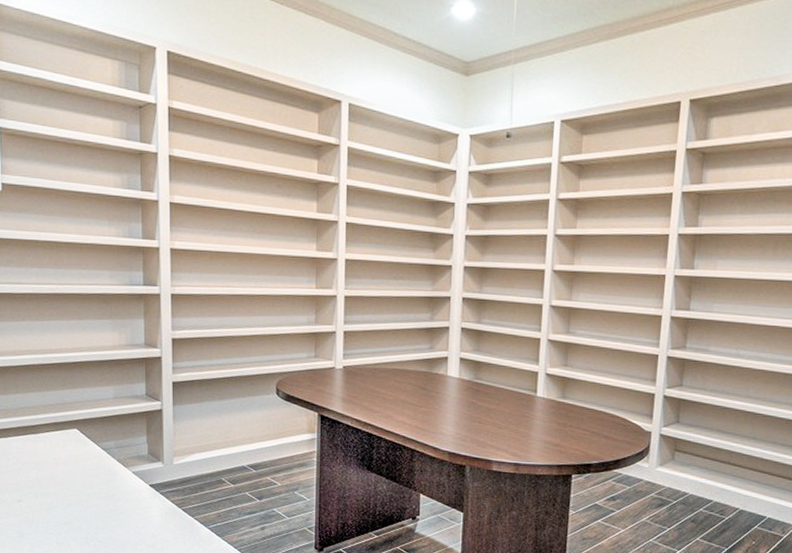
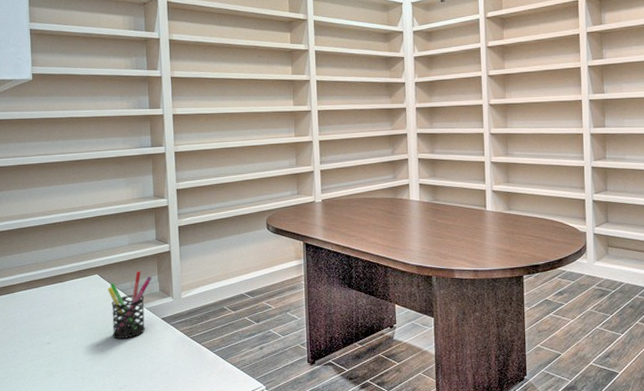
pen holder: none [88,429,140,504] -> present [108,271,152,339]

